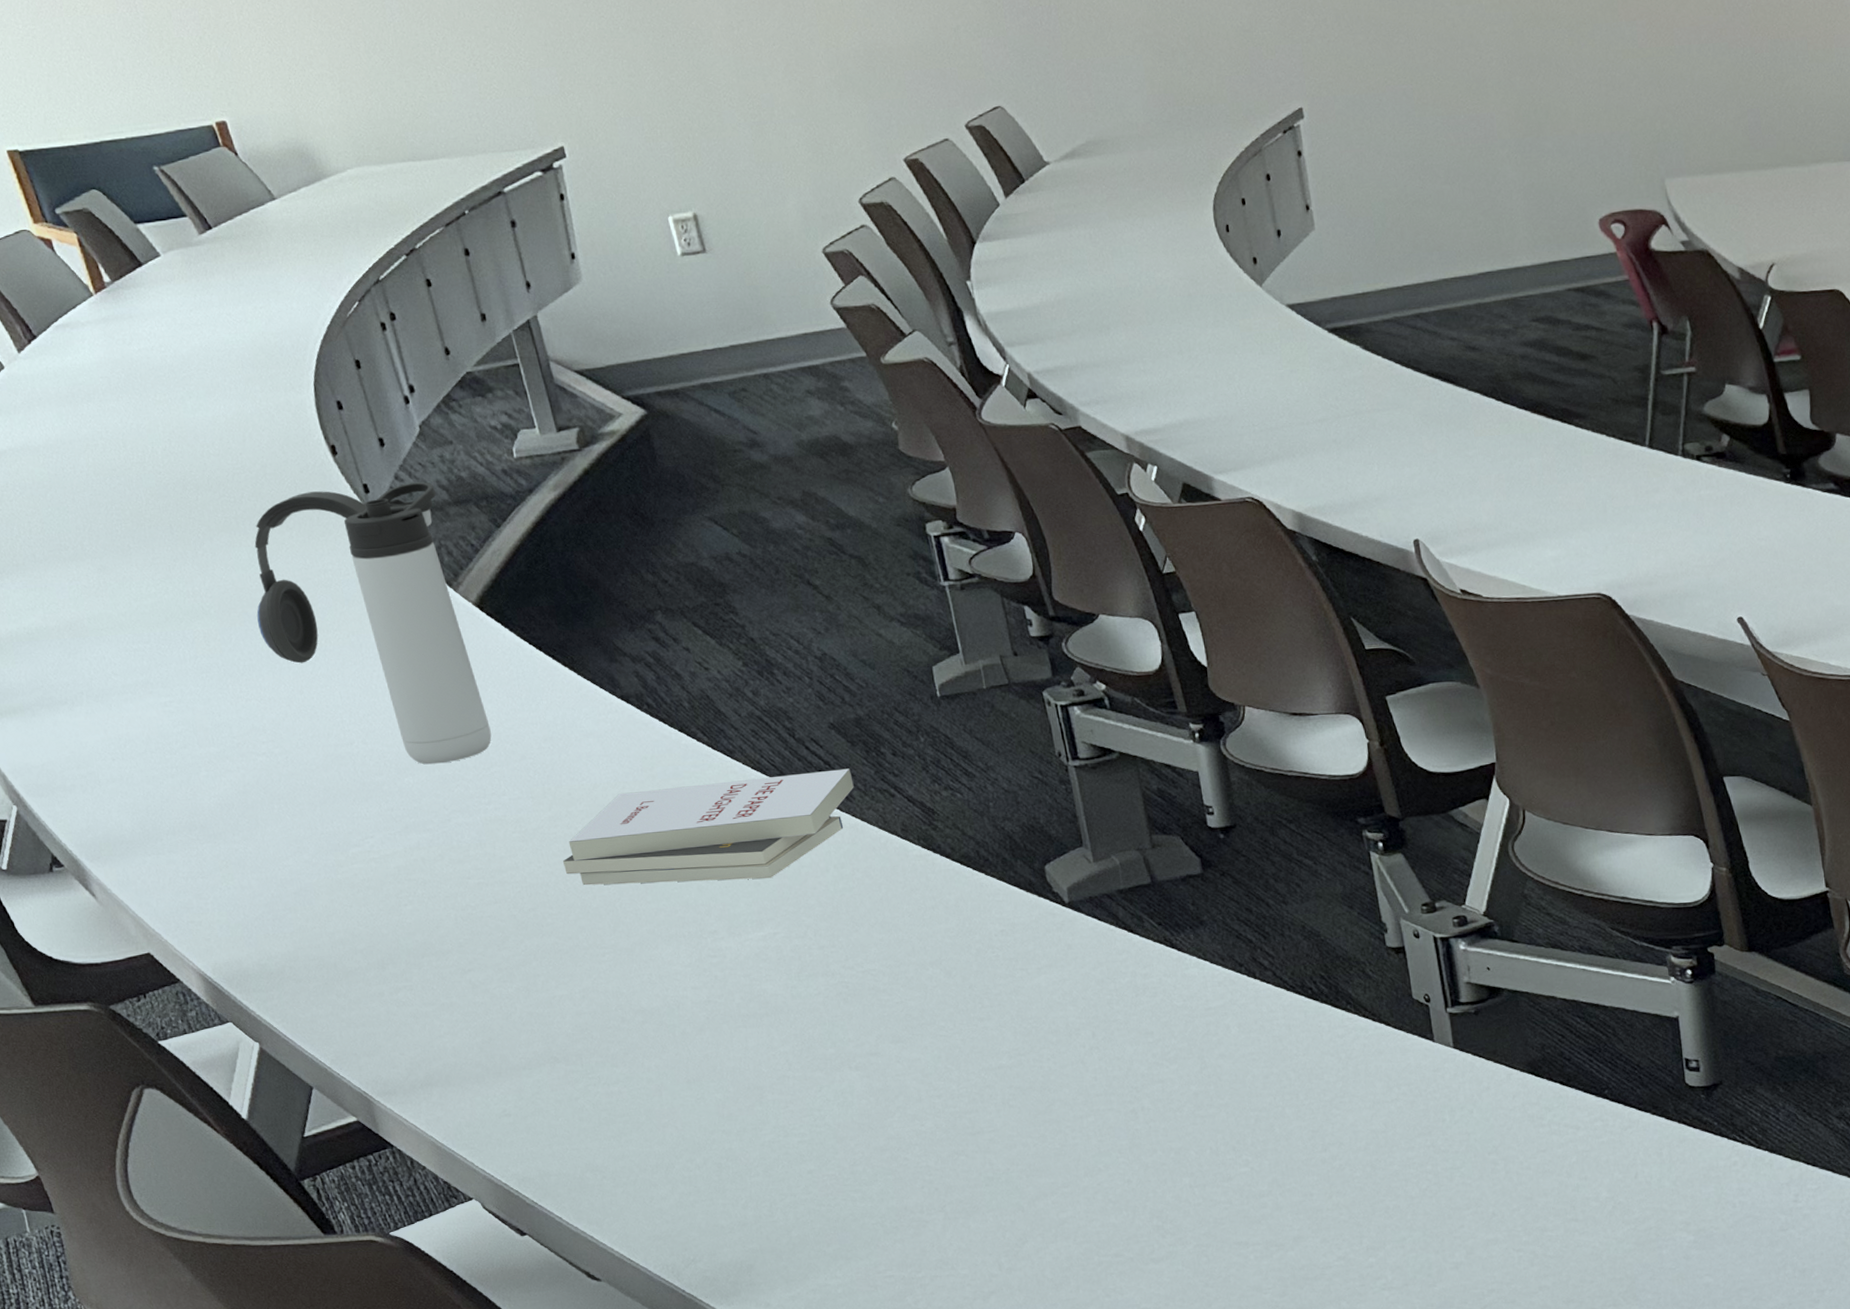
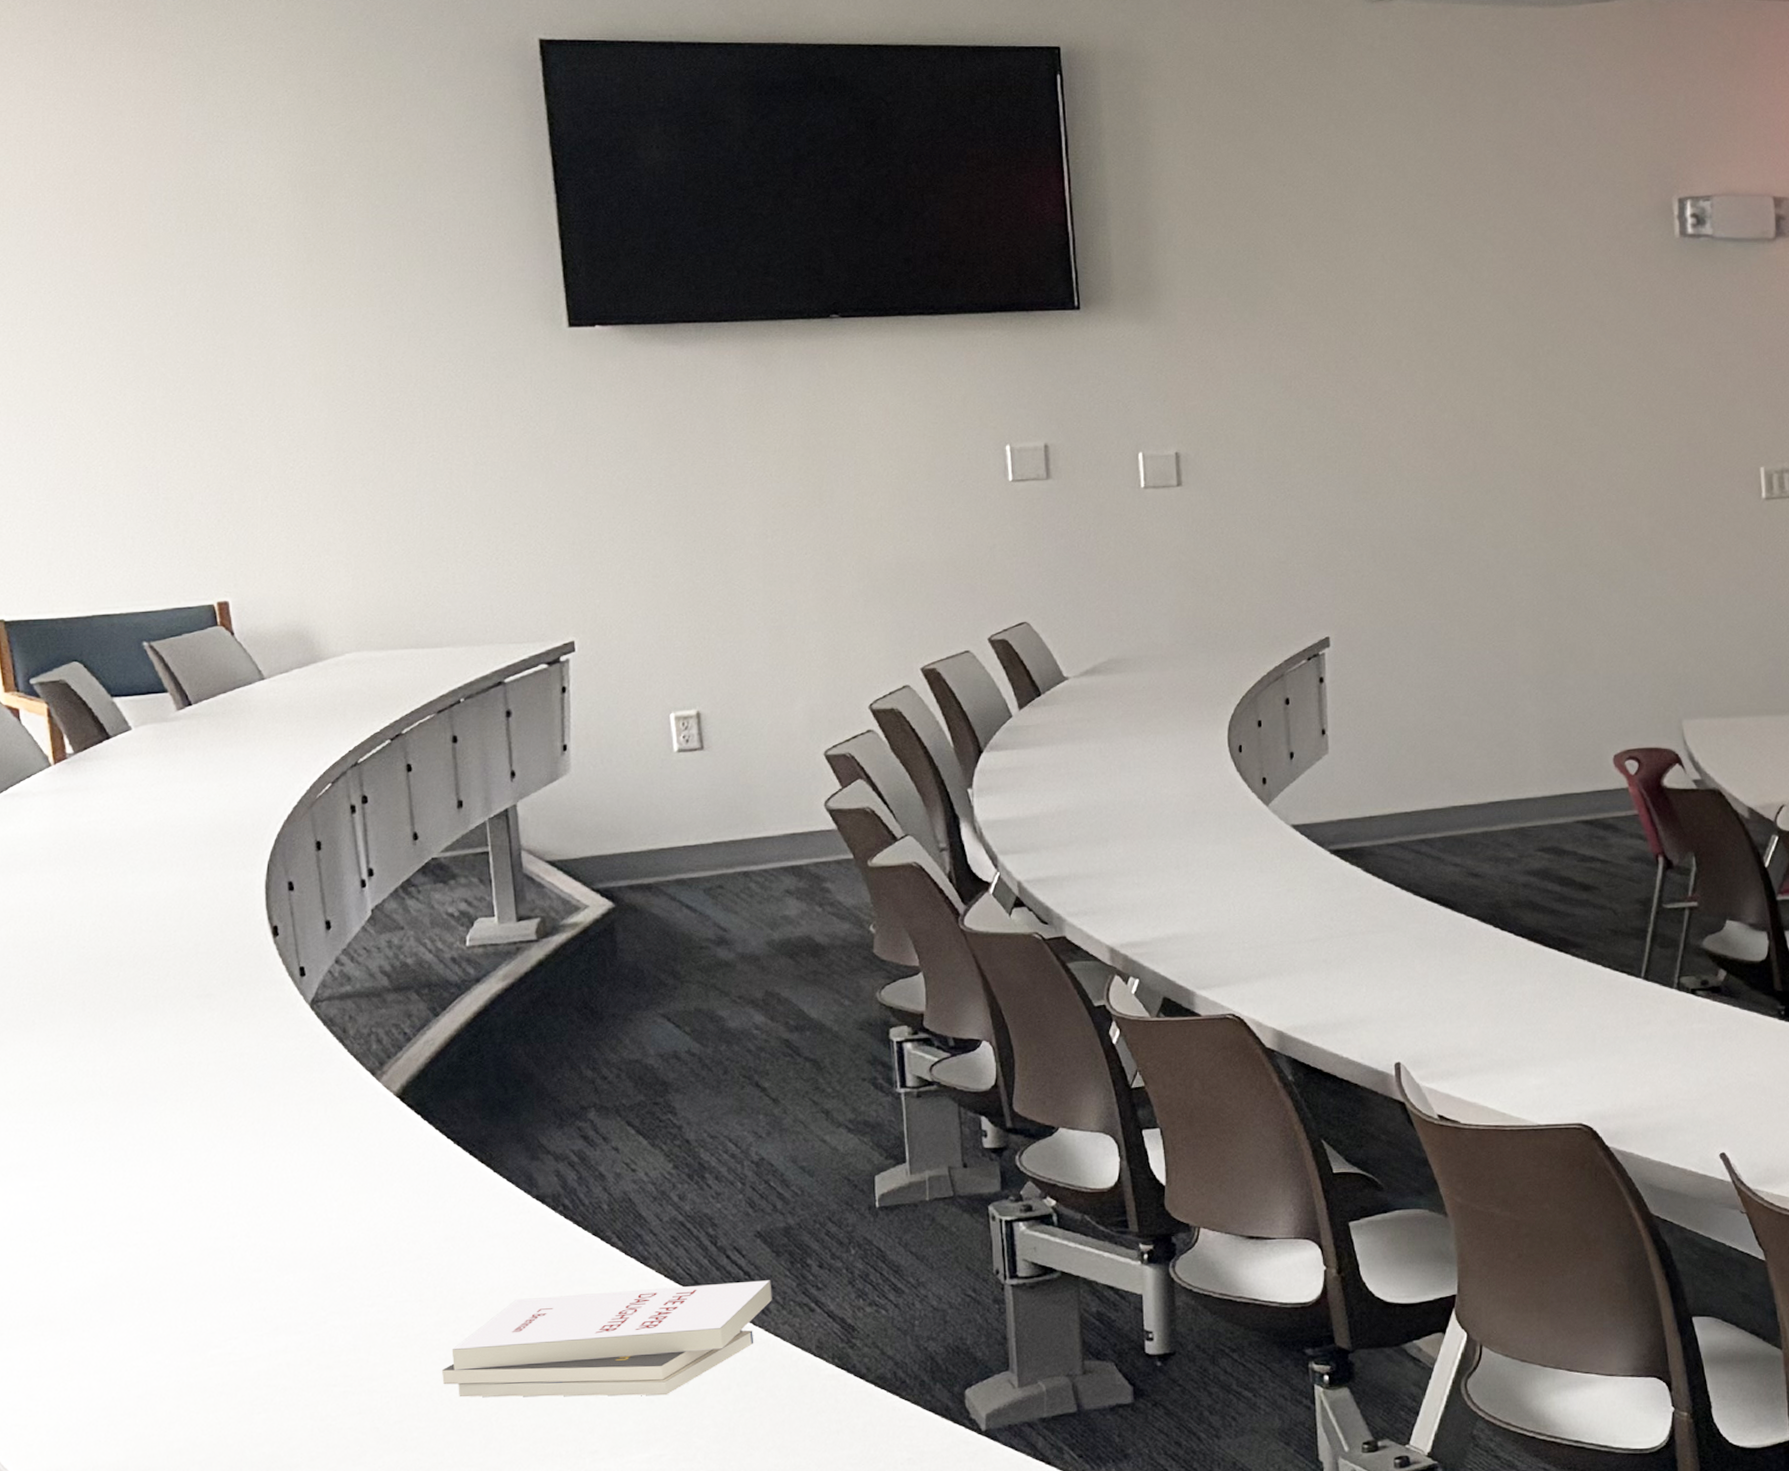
headphones: present [254,491,367,664] -> none [157,972,299,1150]
thermos bottle: present [343,482,492,765] -> none [271,967,389,1262]

